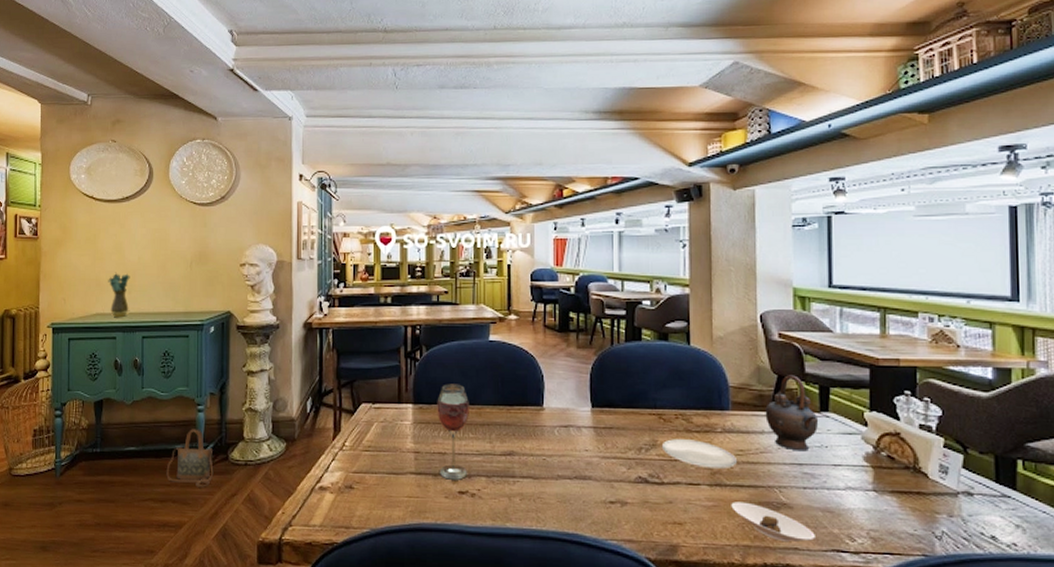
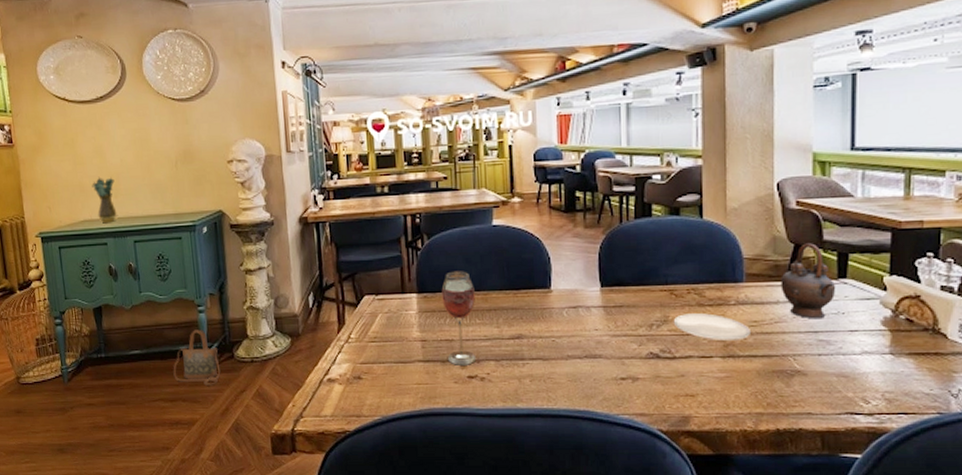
saucer: present [731,502,815,543] -> none [744,371,829,408]

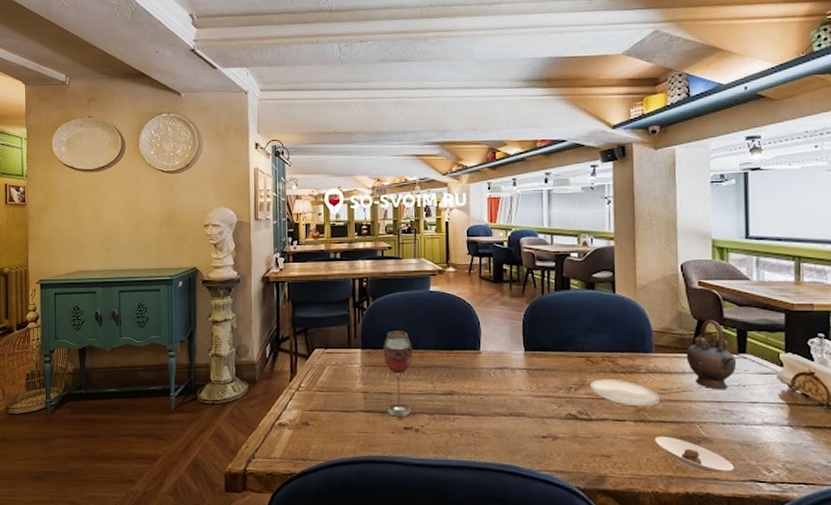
vase: present [92,176,117,224] -> none [88,234,107,275]
handbag: present [173,329,221,385] -> none [143,372,185,424]
saucer: none [744,371,829,408] -> present [655,436,734,473]

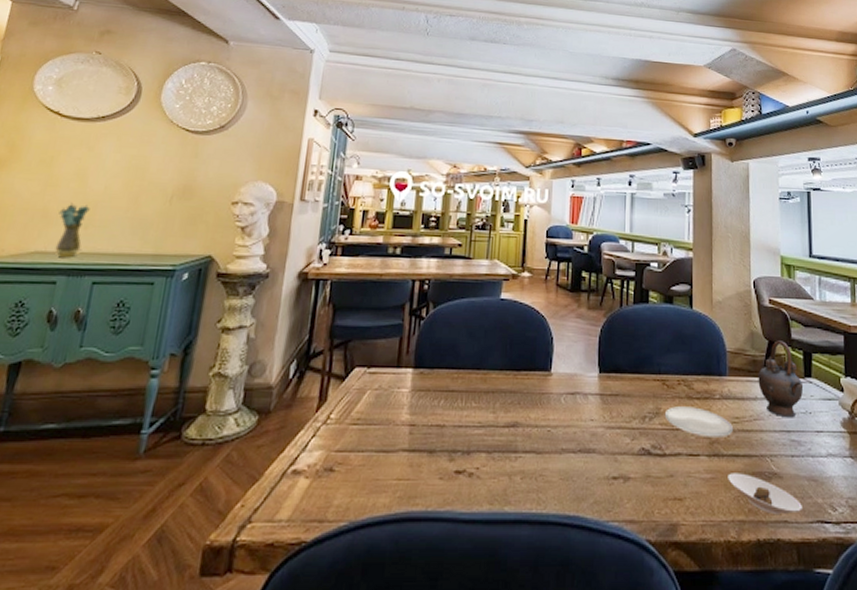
vase: none [88,234,107,275] -> present [54,202,90,259]
wineglass: present [383,330,413,417] -> none [436,345,475,457]

